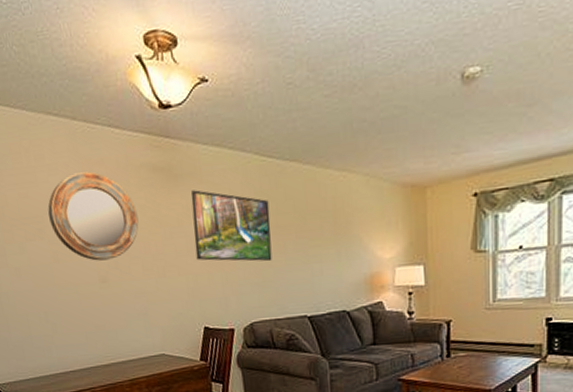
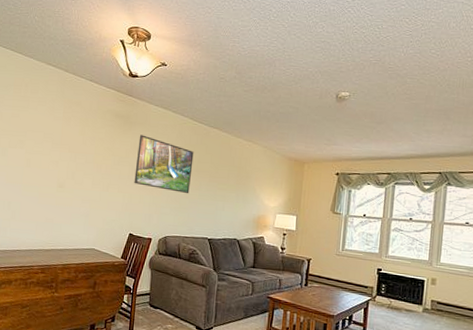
home mirror: present [47,171,139,261] -> none [30,107,98,172]

